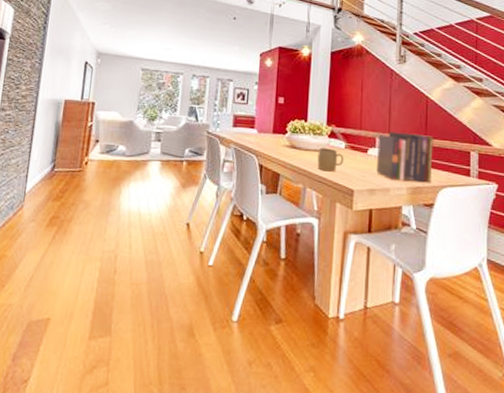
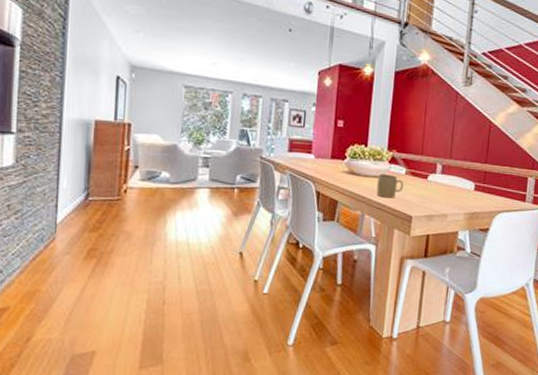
books: present [377,131,433,183] -> none [436,157,494,209]

